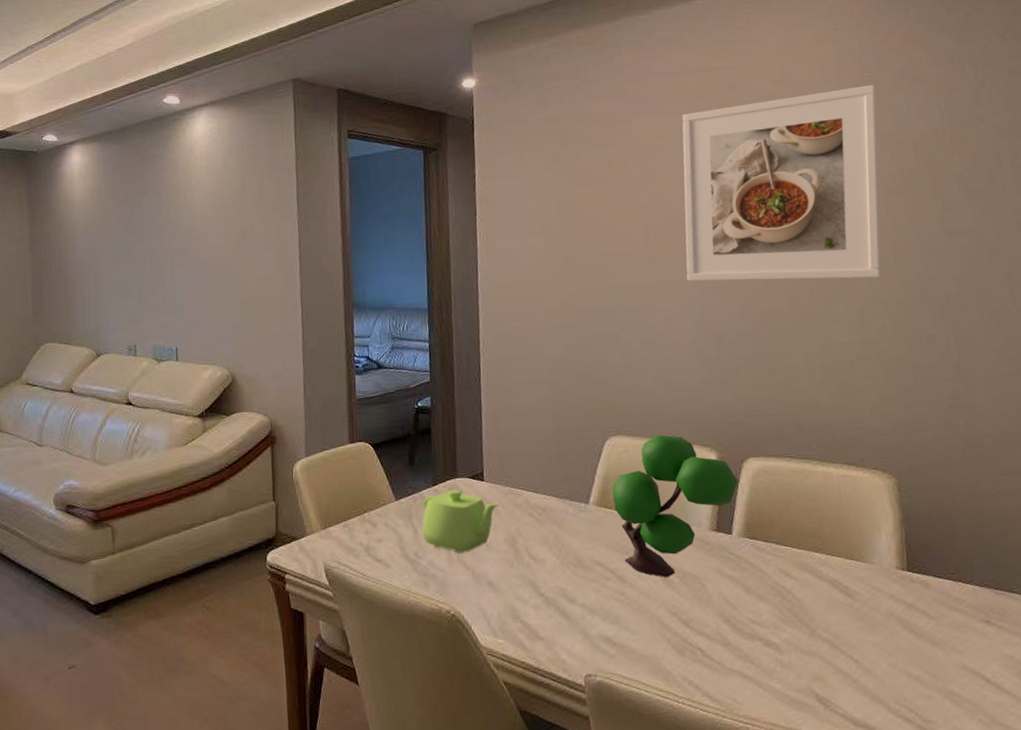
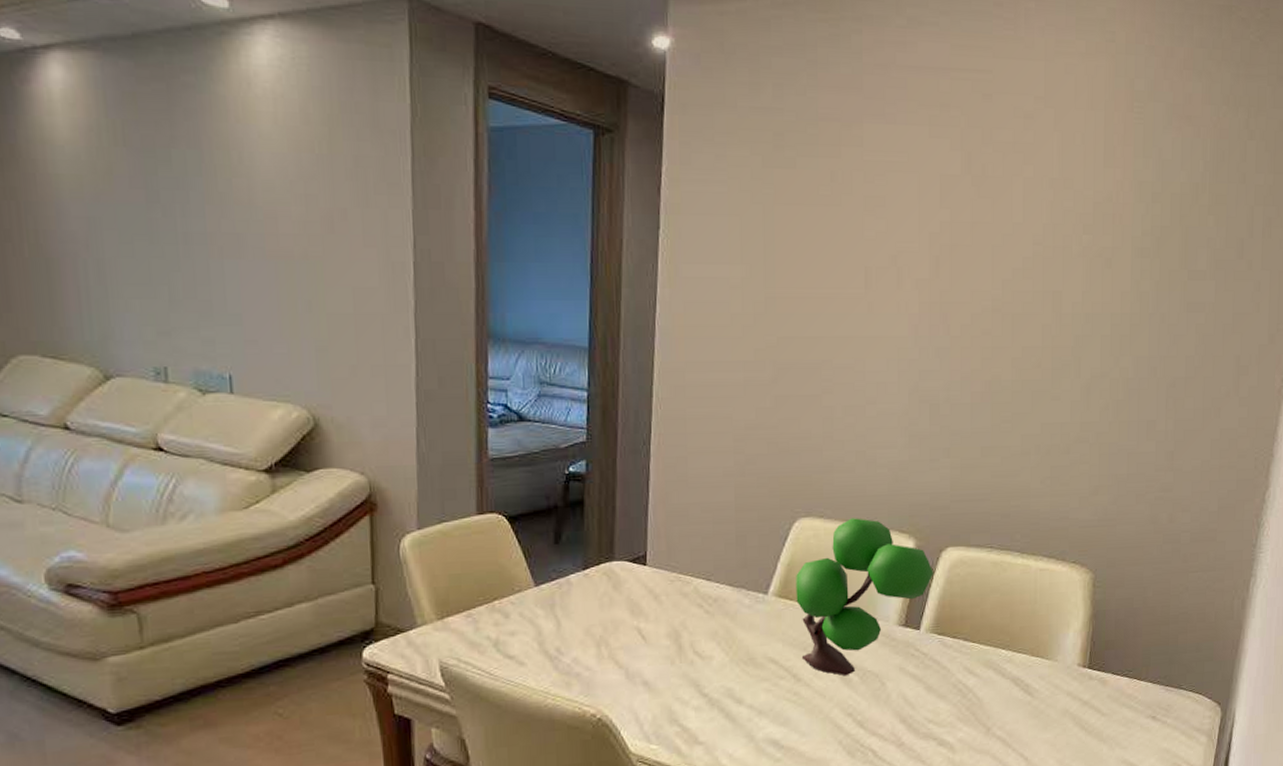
teapot: present [422,490,500,553] -> none [567,575,664,649]
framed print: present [682,85,882,282] -> none [907,118,1143,352]

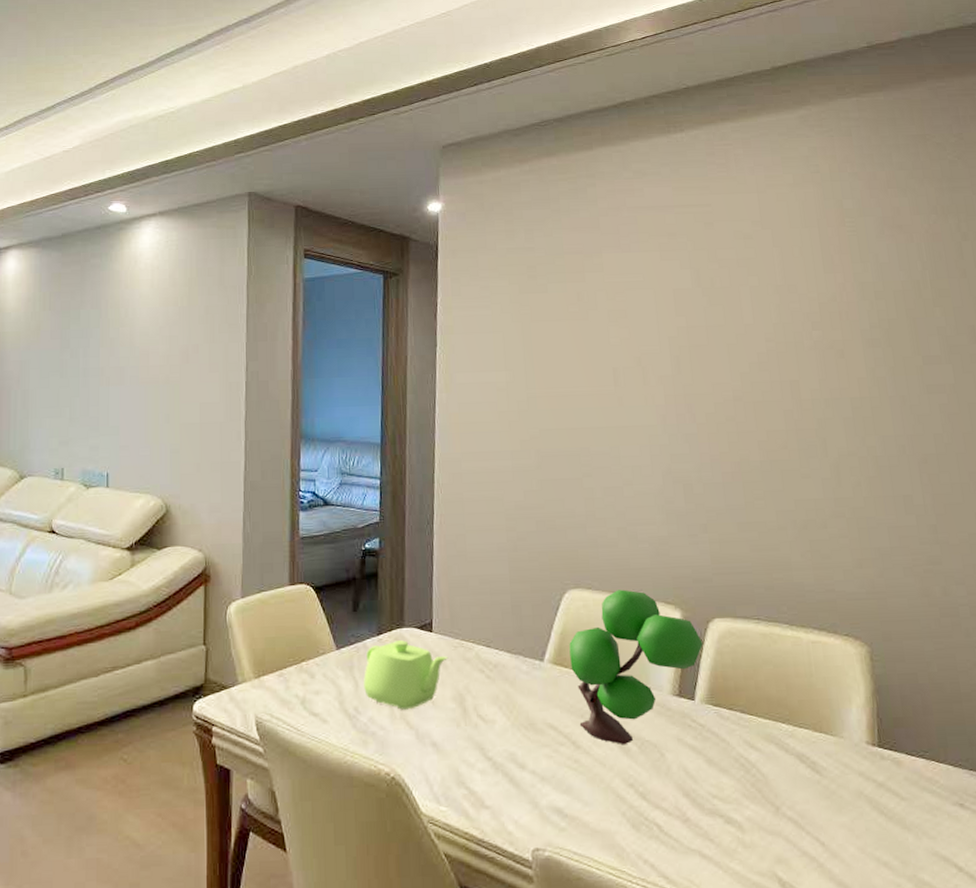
teapot: none [567,575,664,649] -> present [364,640,449,710]

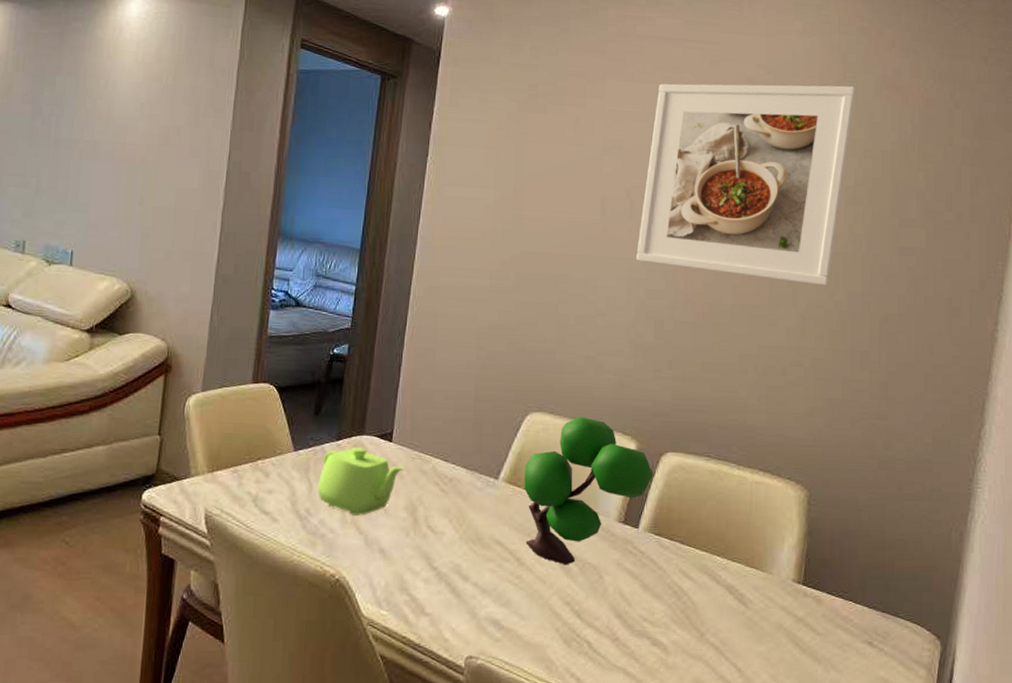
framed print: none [655,231,859,433] -> present [636,83,856,286]

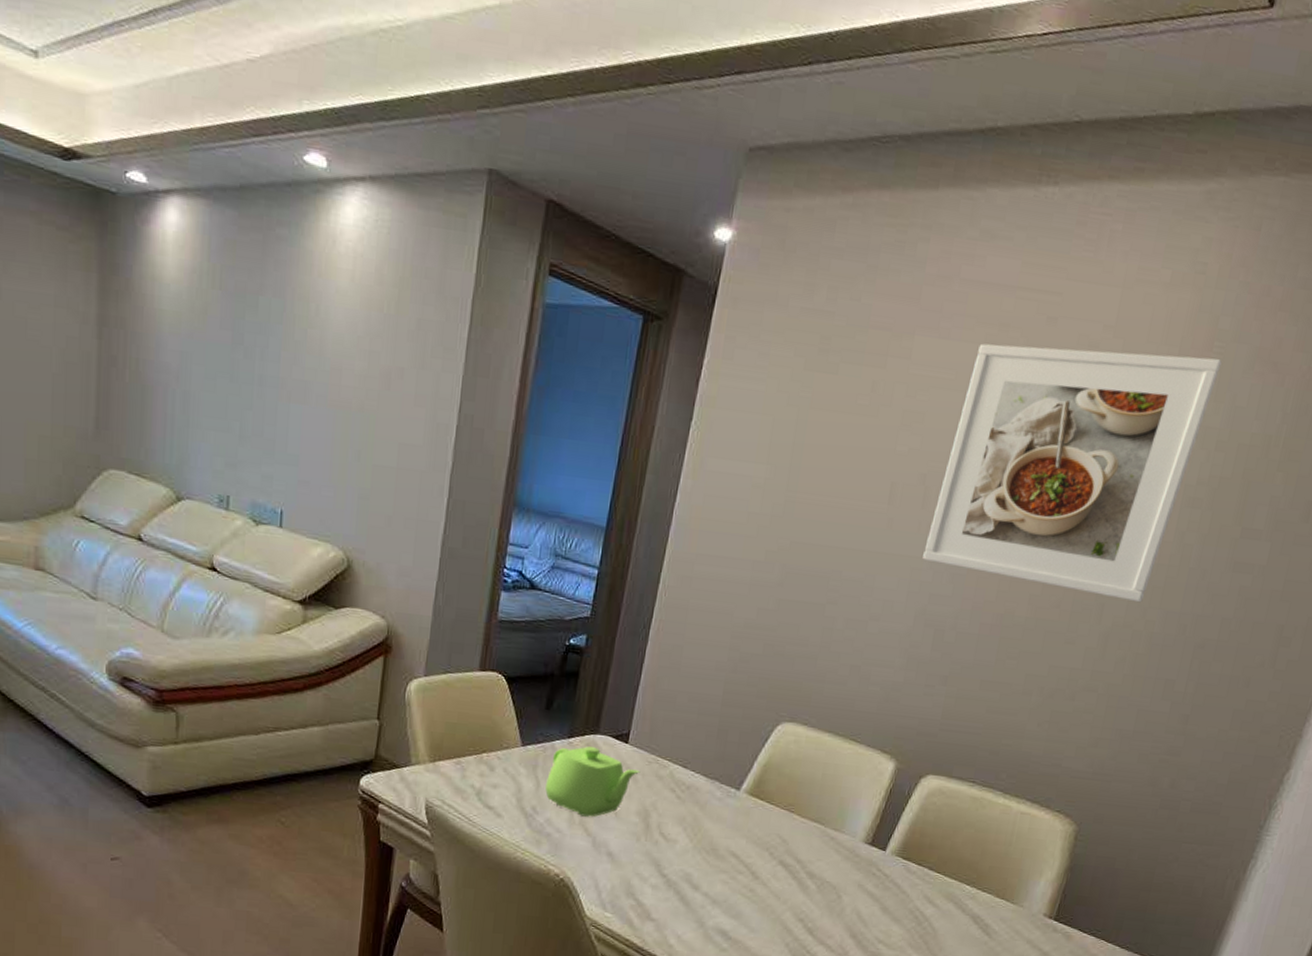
plant: present [524,417,653,564] -> none [762,730,910,882]

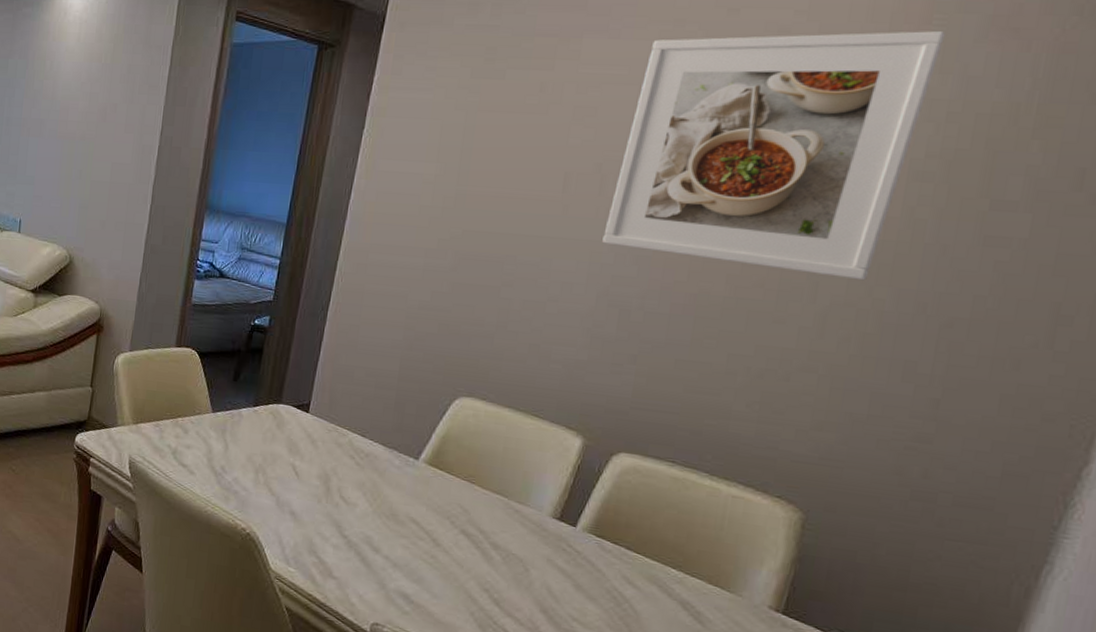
teapot: present [545,746,641,817] -> none [233,414,321,478]

